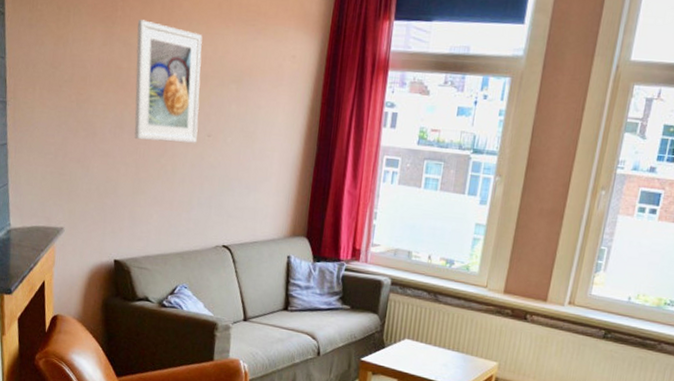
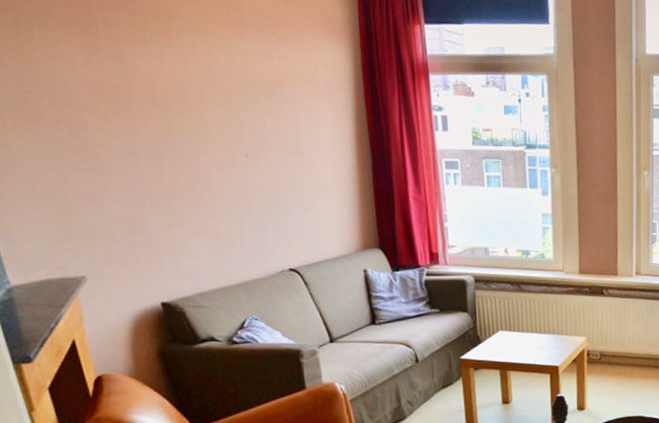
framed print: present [134,19,203,144] -> none [127,31,234,166]

